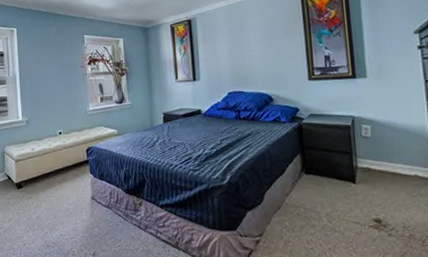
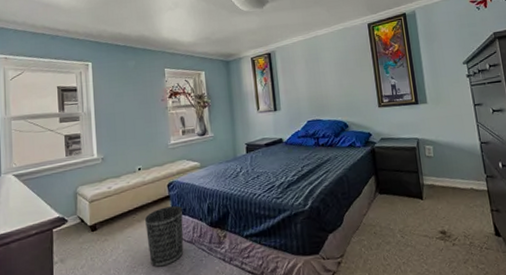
wastebasket: none [64,171,101,227] -> present [144,206,184,267]

